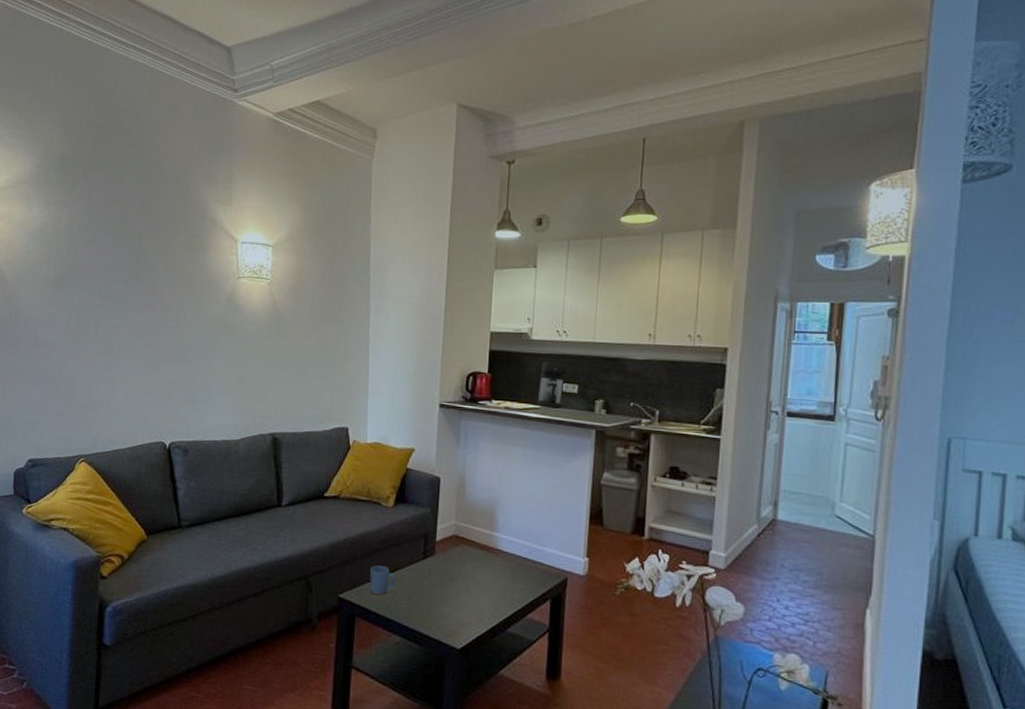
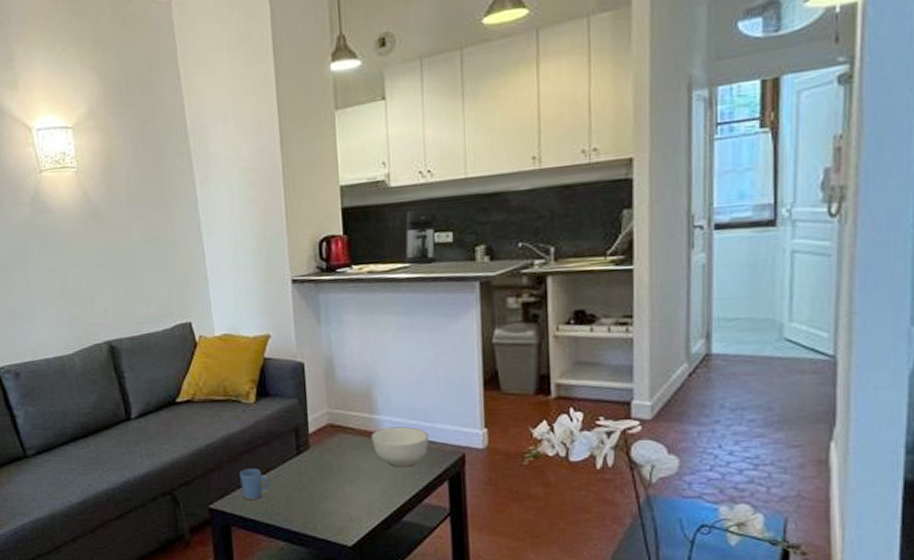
bowl: none [489,545,539,583] -> present [370,426,429,467]

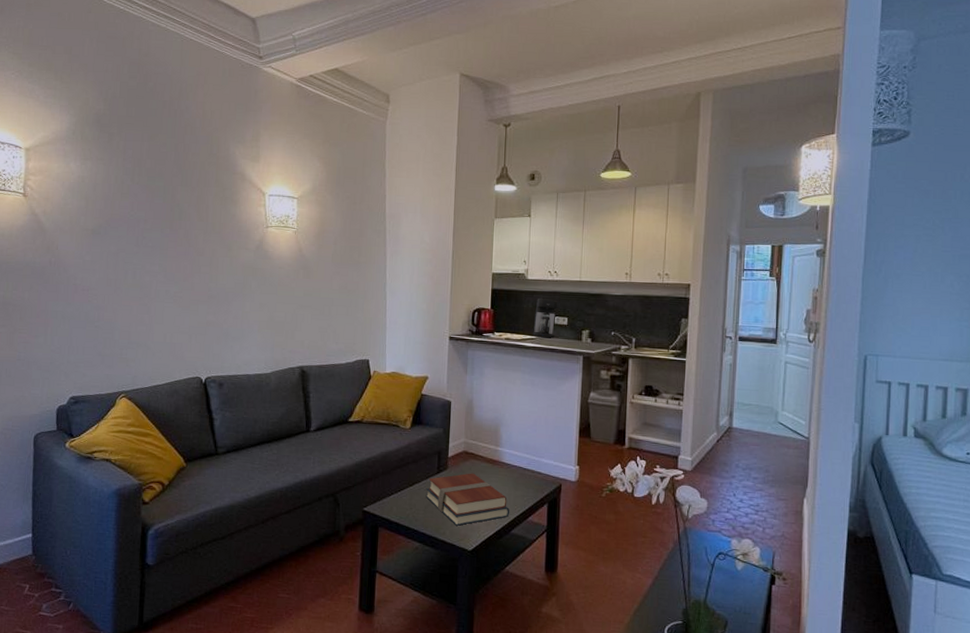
mug: present [240,469,270,501] -> none [391,481,414,507]
books: none [284,450,397,517] -> present [425,473,509,526]
bowl: present [370,426,429,467] -> none [494,458,537,491]

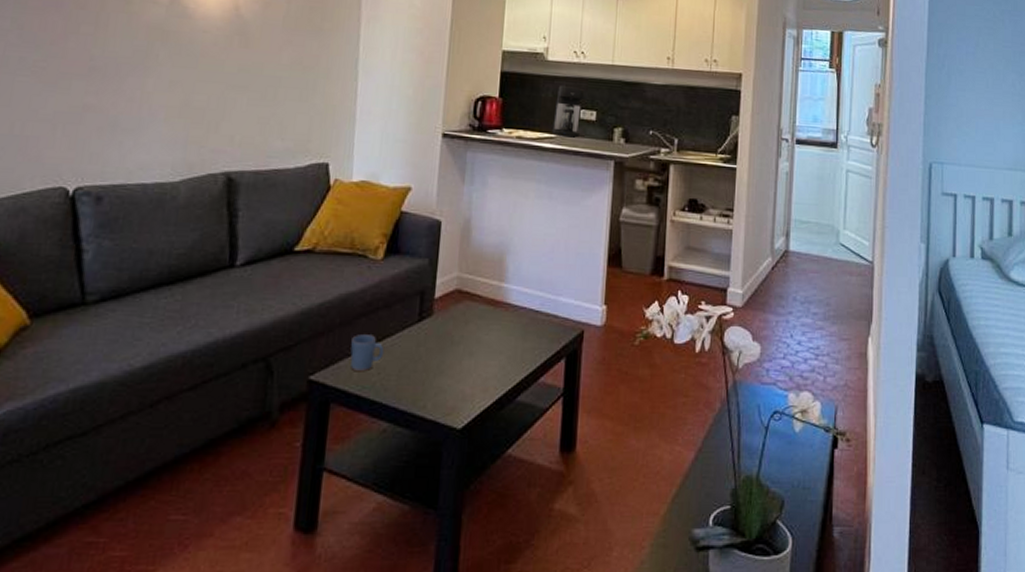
mug: none [391,481,414,507] -> present [350,334,384,372]
books: present [425,473,509,526] -> none [400,319,515,395]

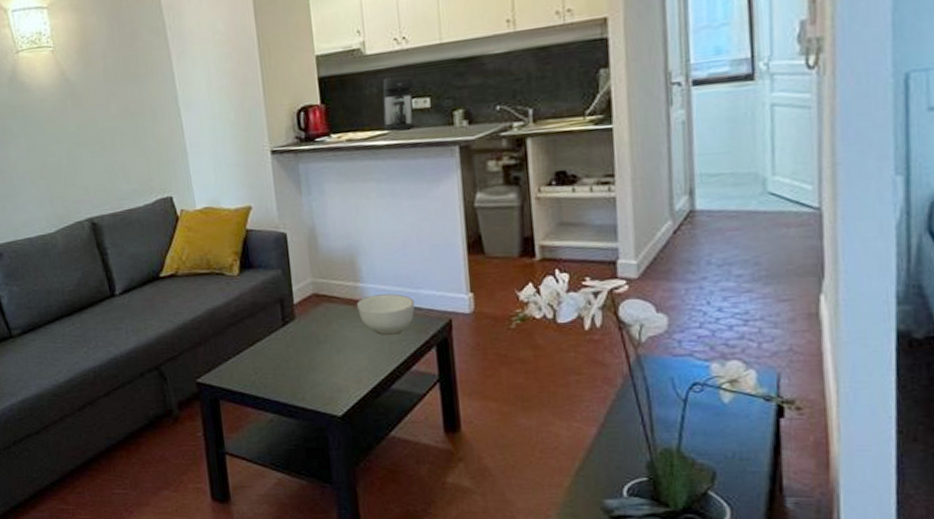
mug: present [350,334,384,372] -> none [226,341,257,373]
bowl: none [497,297,553,342] -> present [356,293,415,335]

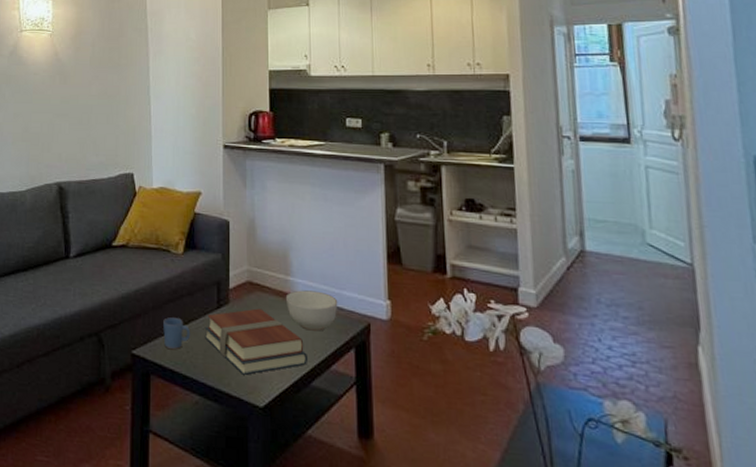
mug: none [226,341,257,373] -> present [163,317,191,350]
books: none [271,320,385,387] -> present [204,308,307,375]
coffee maker: present [382,76,415,132] -> none [321,98,347,144]

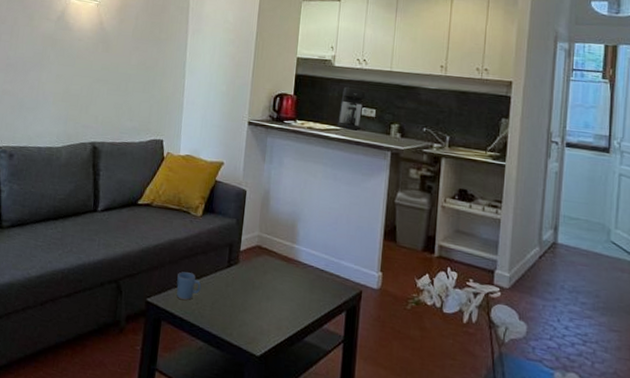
books: present [204,308,307,375] -> none [213,270,303,327]
bowl: present [285,290,338,331] -> none [289,257,336,294]
coffee maker: none [321,98,347,144] -> present [337,87,365,131]

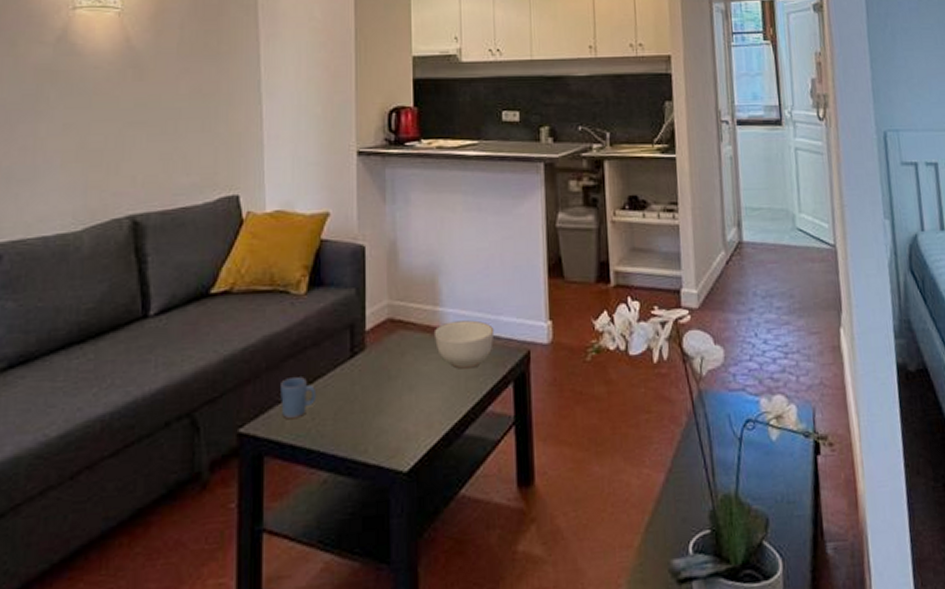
bowl: none [289,257,336,294] -> present [433,320,495,369]
coffee maker: present [337,87,365,131] -> none [474,88,504,143]

